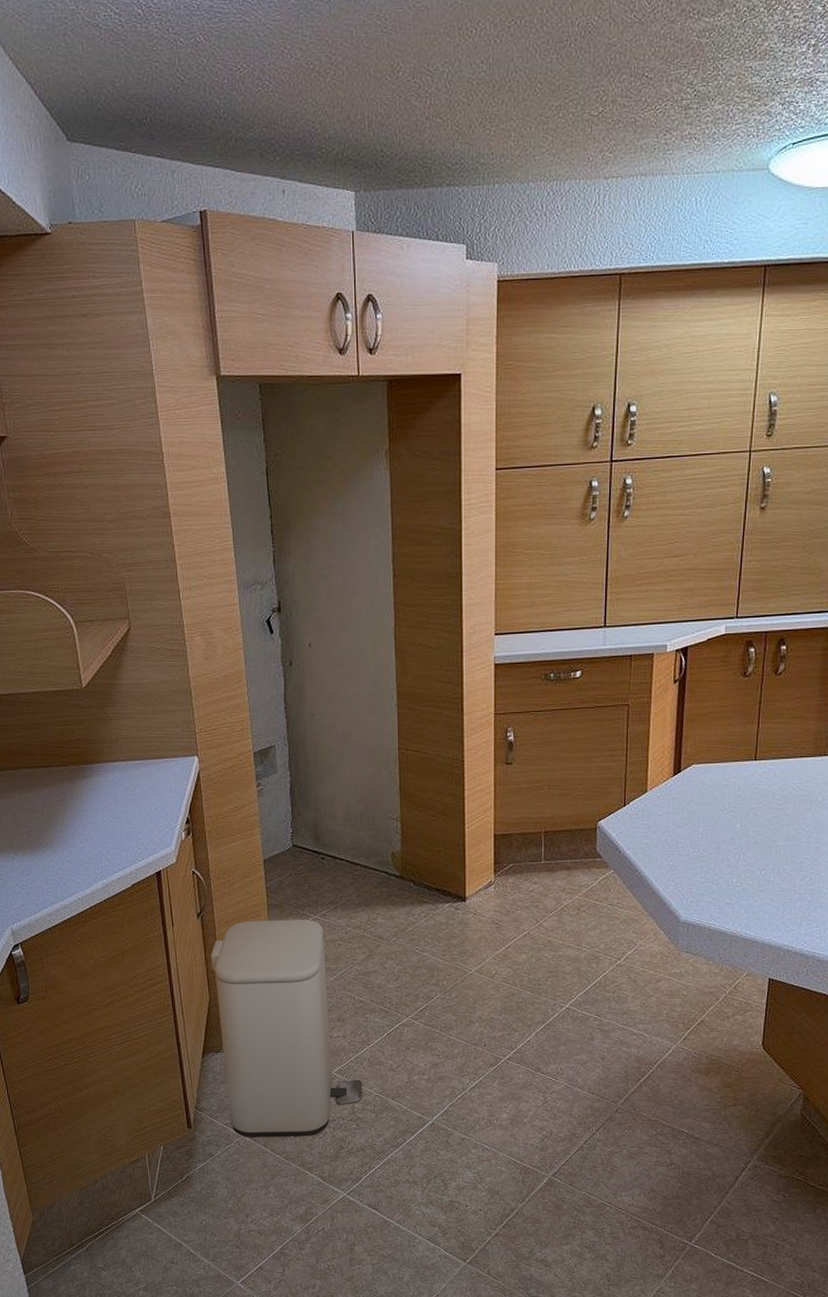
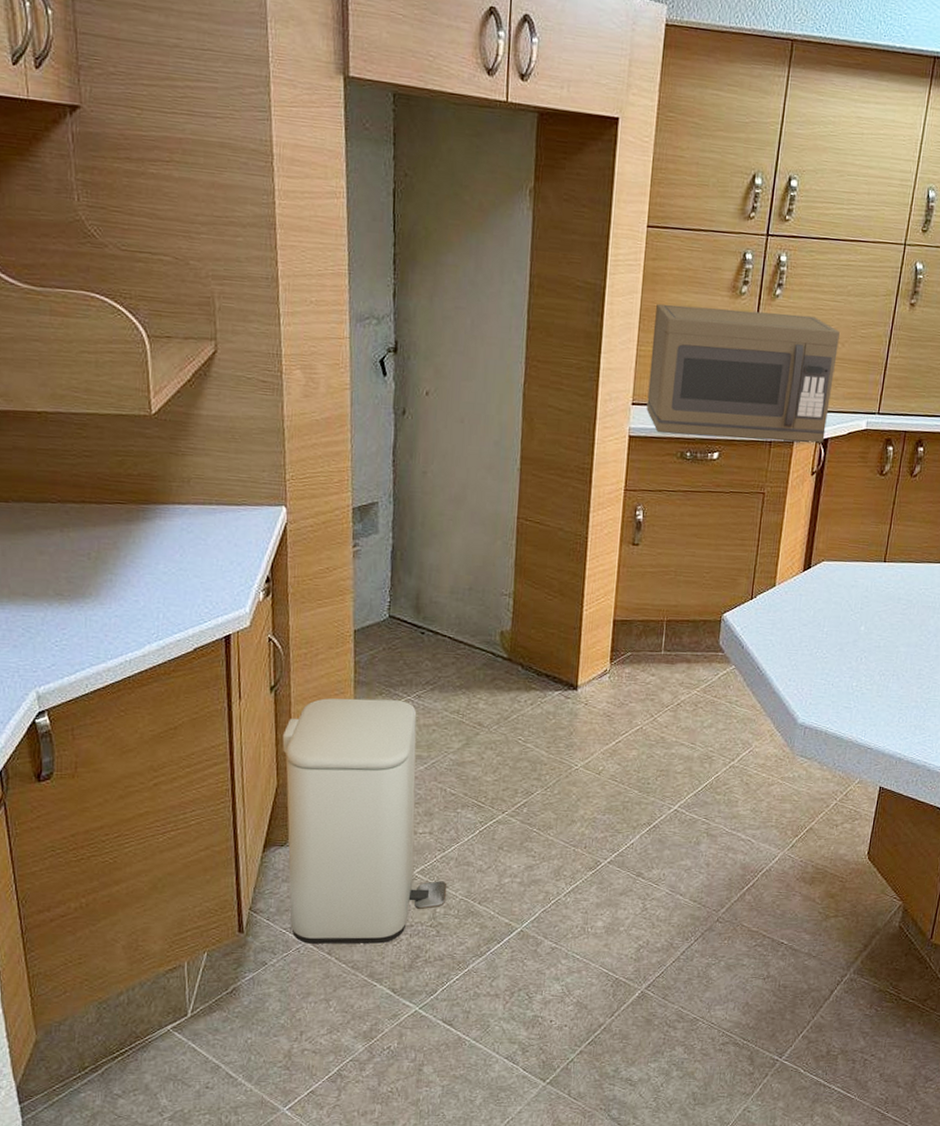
microwave: none [509,532,691,659] -> present [646,304,840,443]

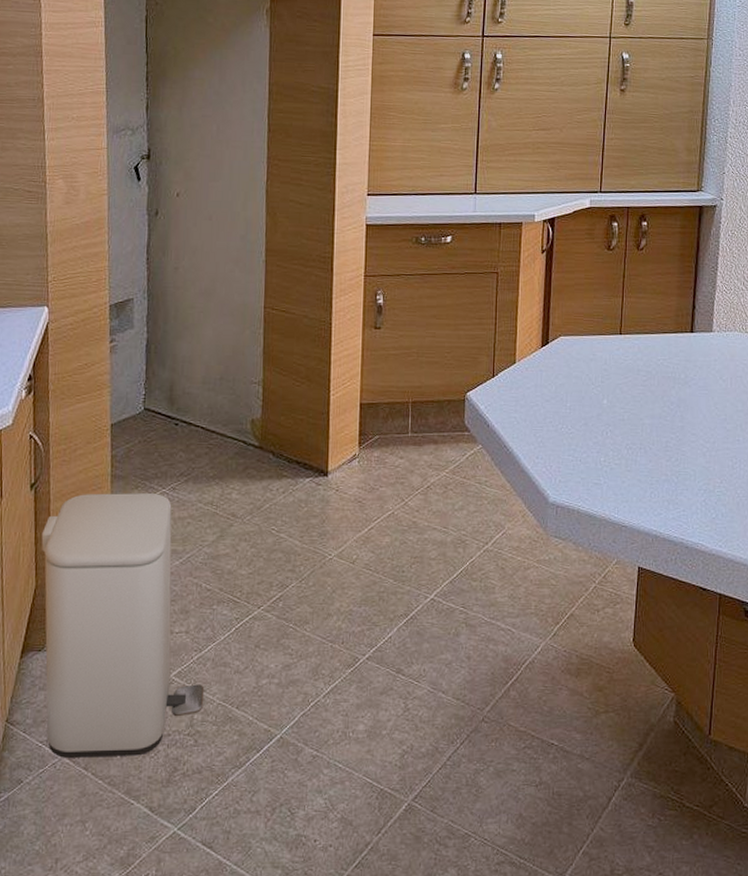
microwave: present [646,304,840,443] -> none [381,102,557,223]

